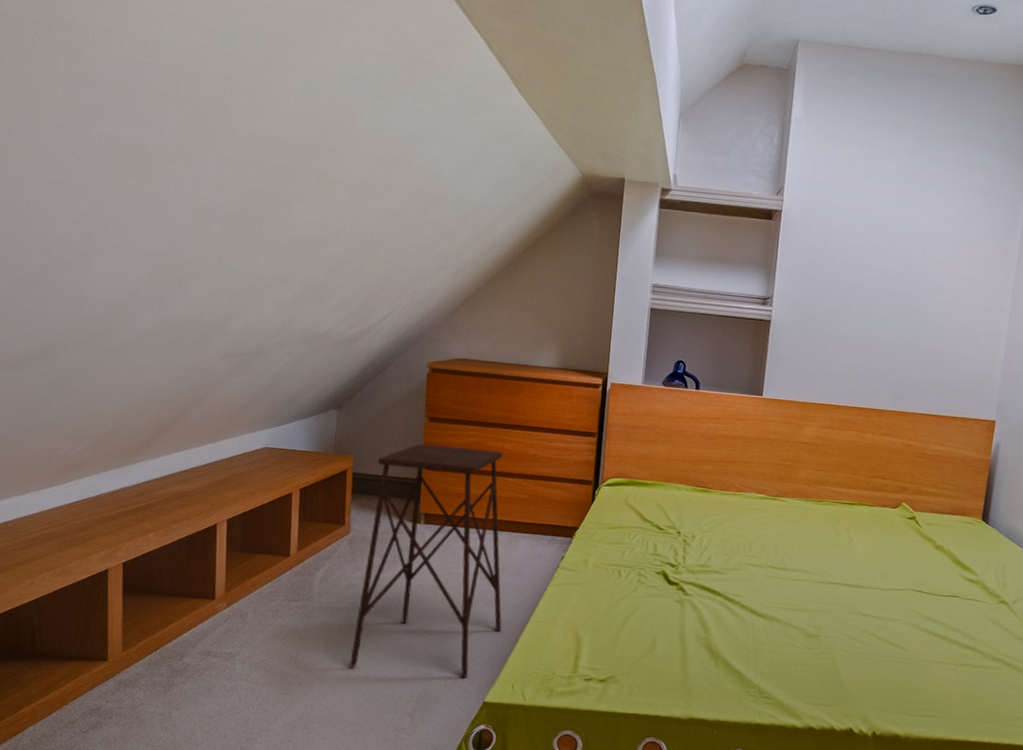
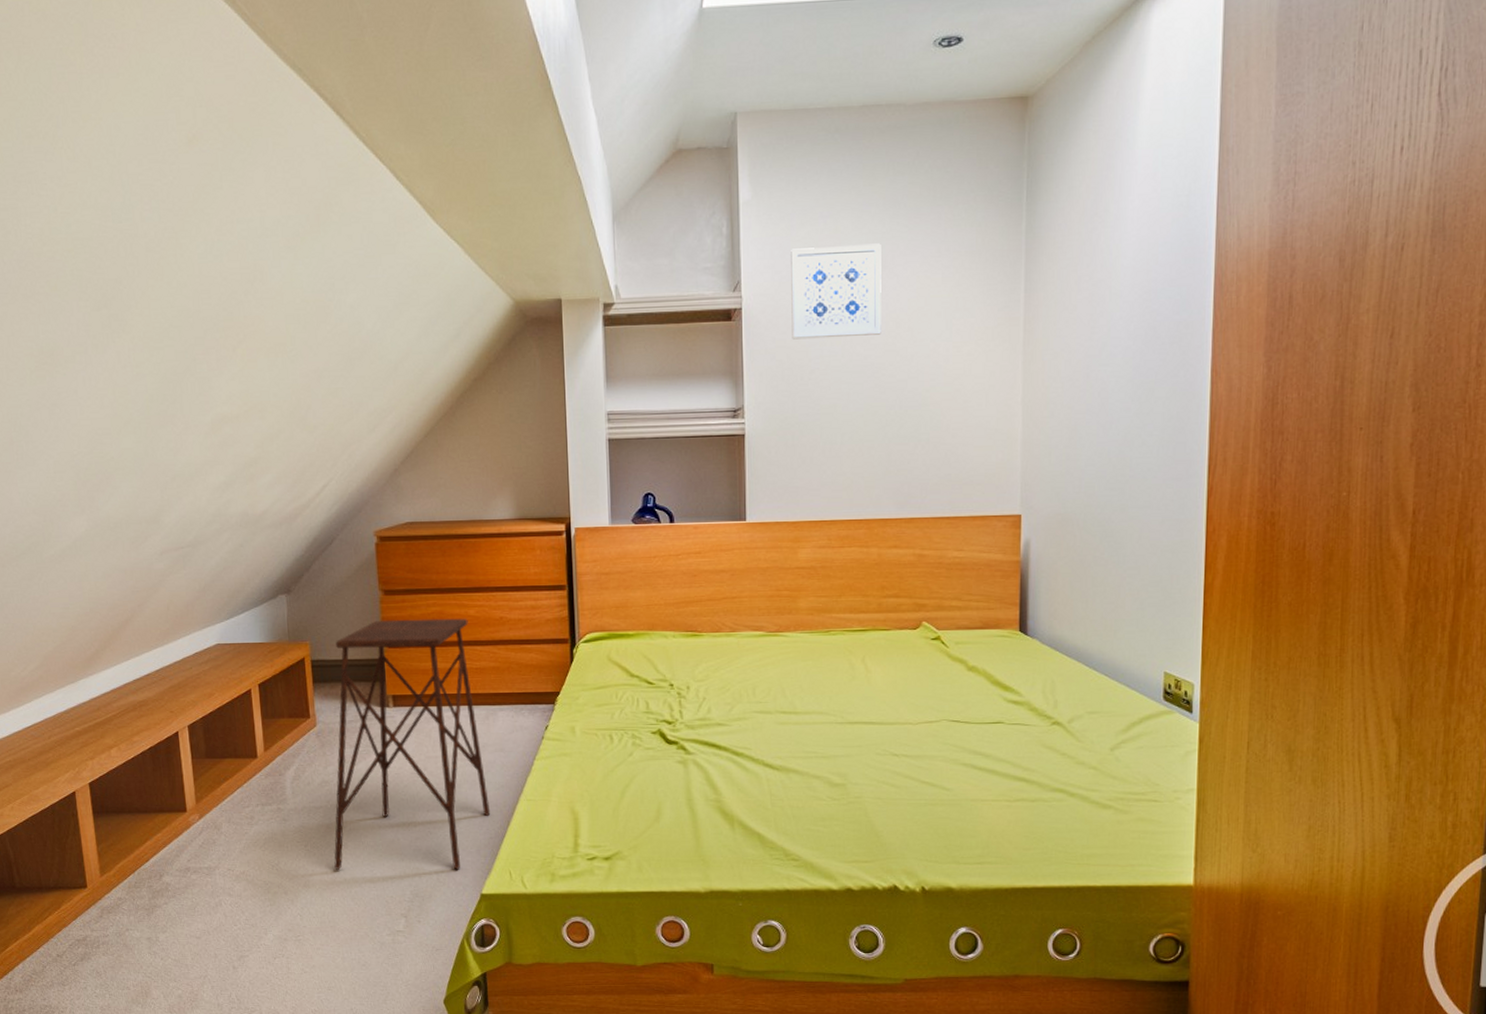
wall art: none [822,165,907,251] -> present [791,243,881,340]

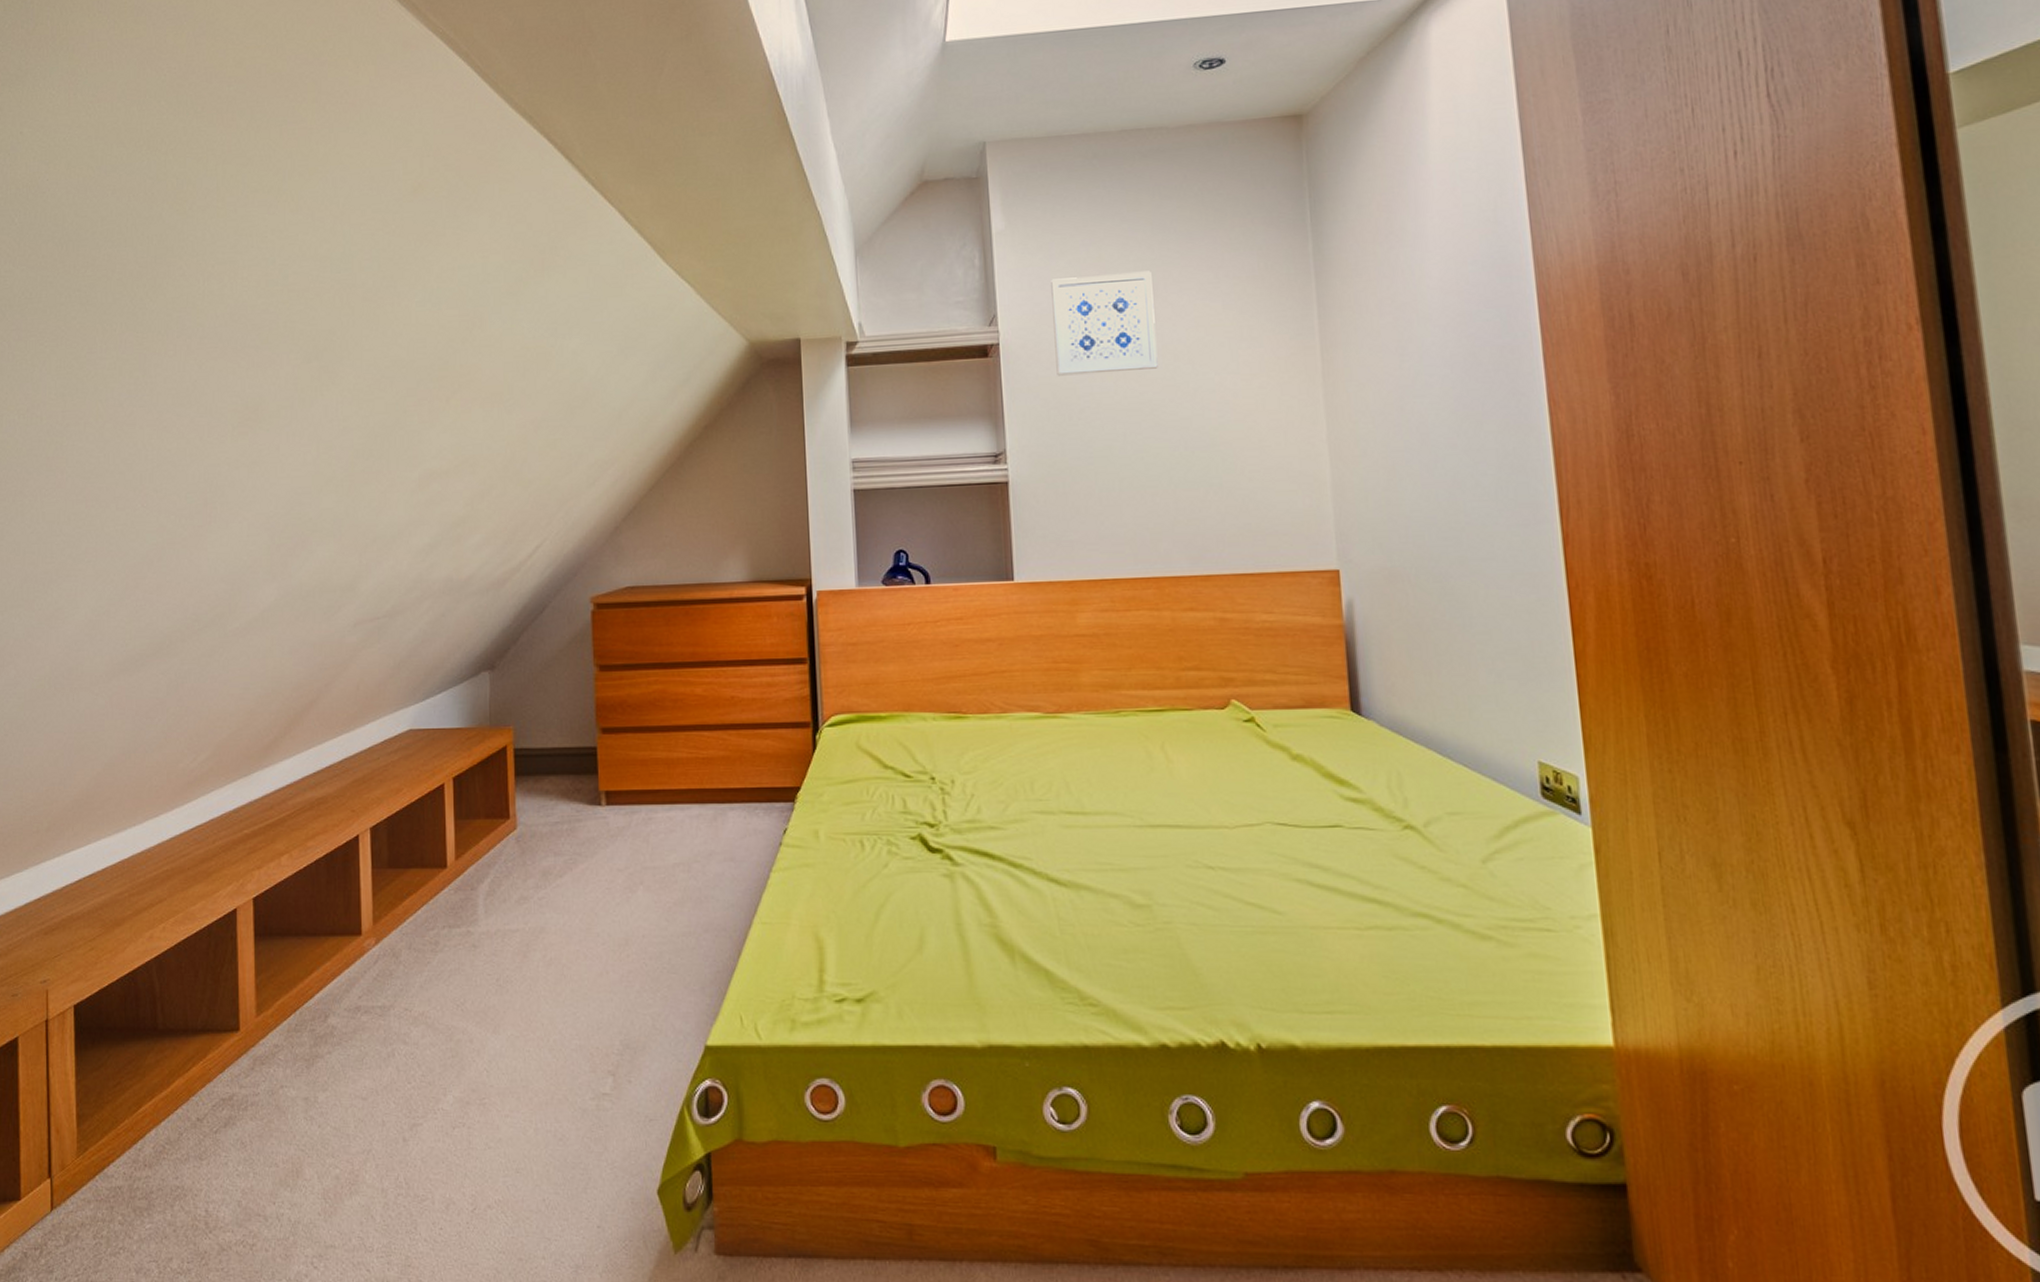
side table: present [334,618,491,870] -> none [530,698,718,1014]

